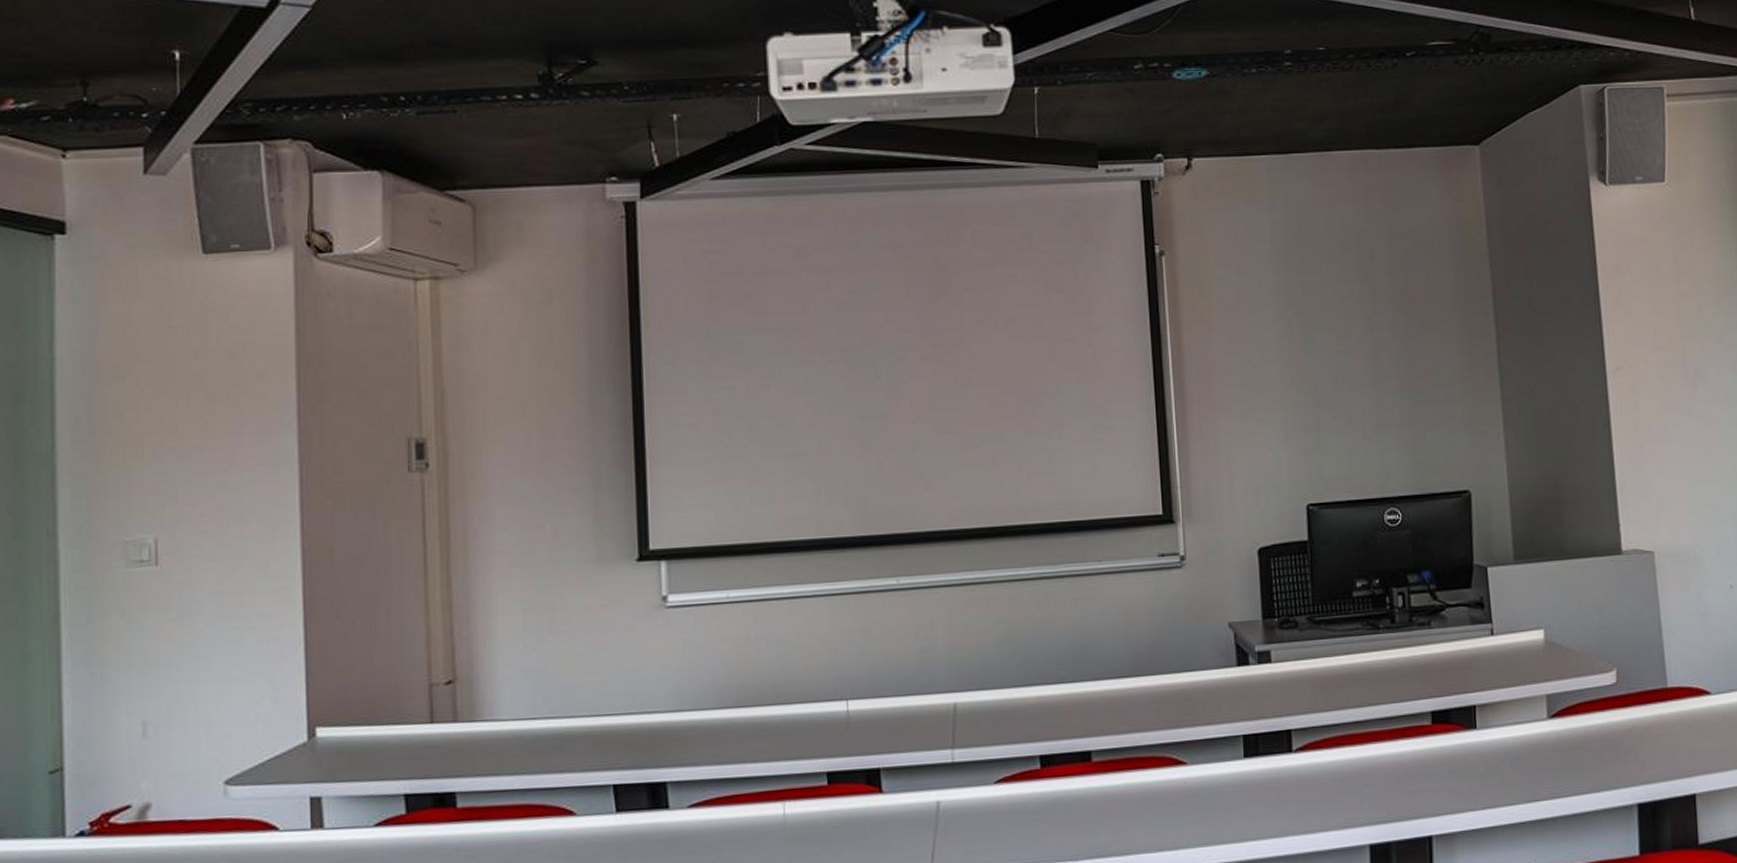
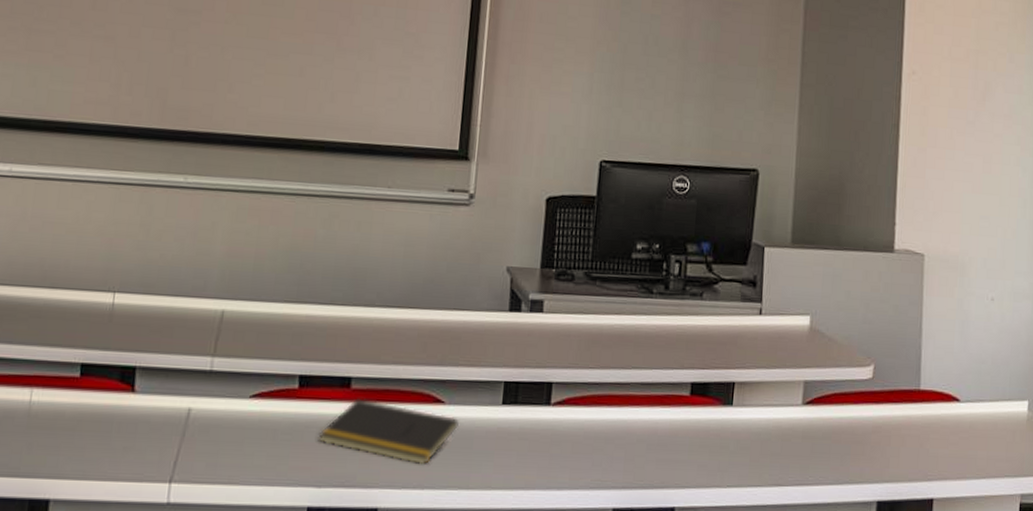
notepad: none [1067,770,1204,827] -> present [318,398,459,466]

